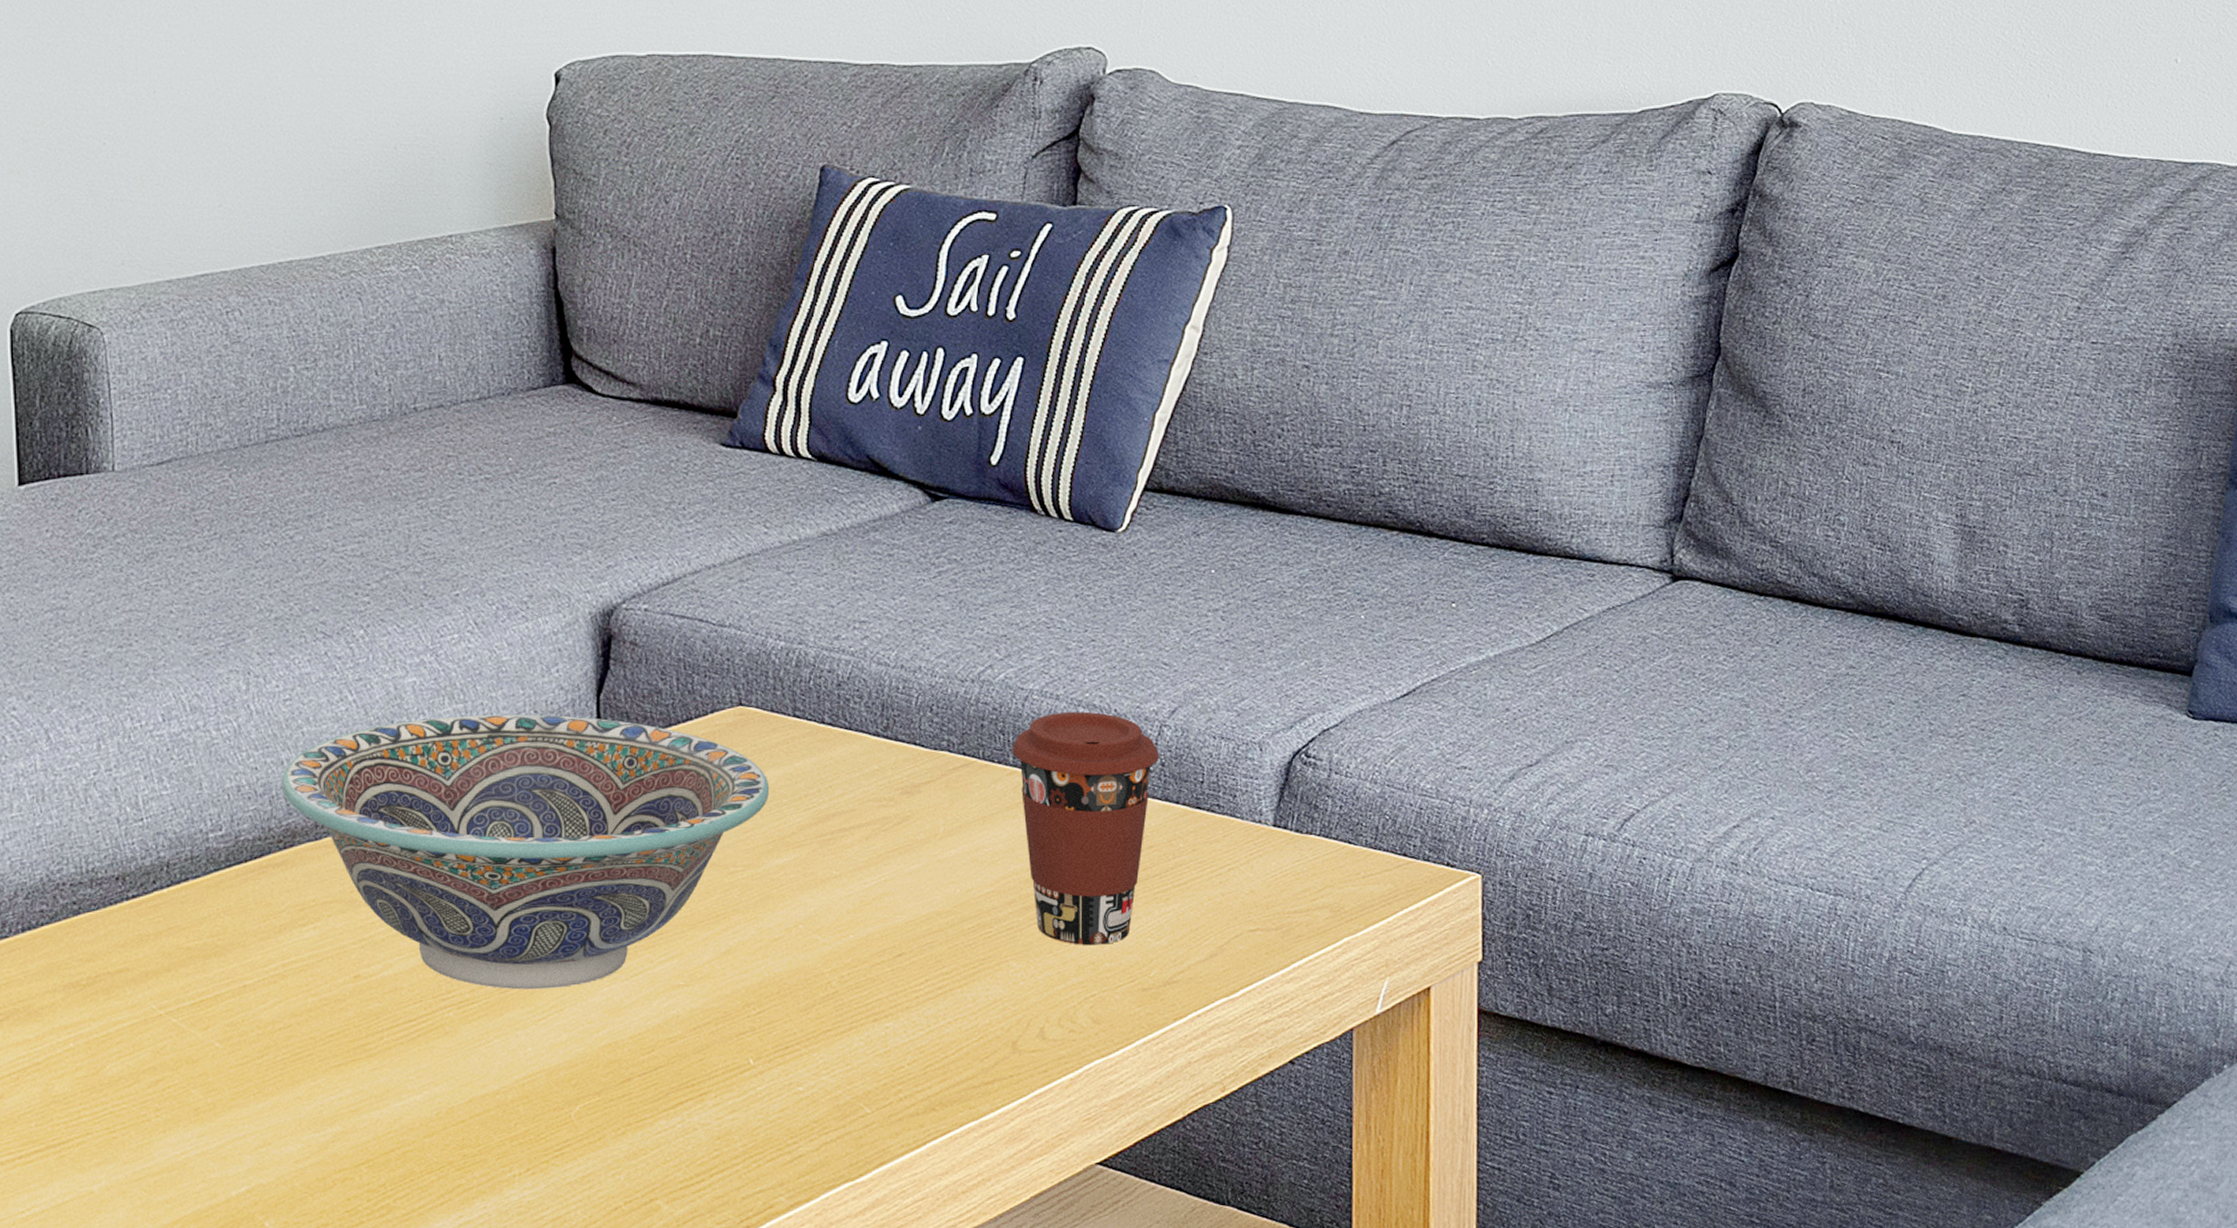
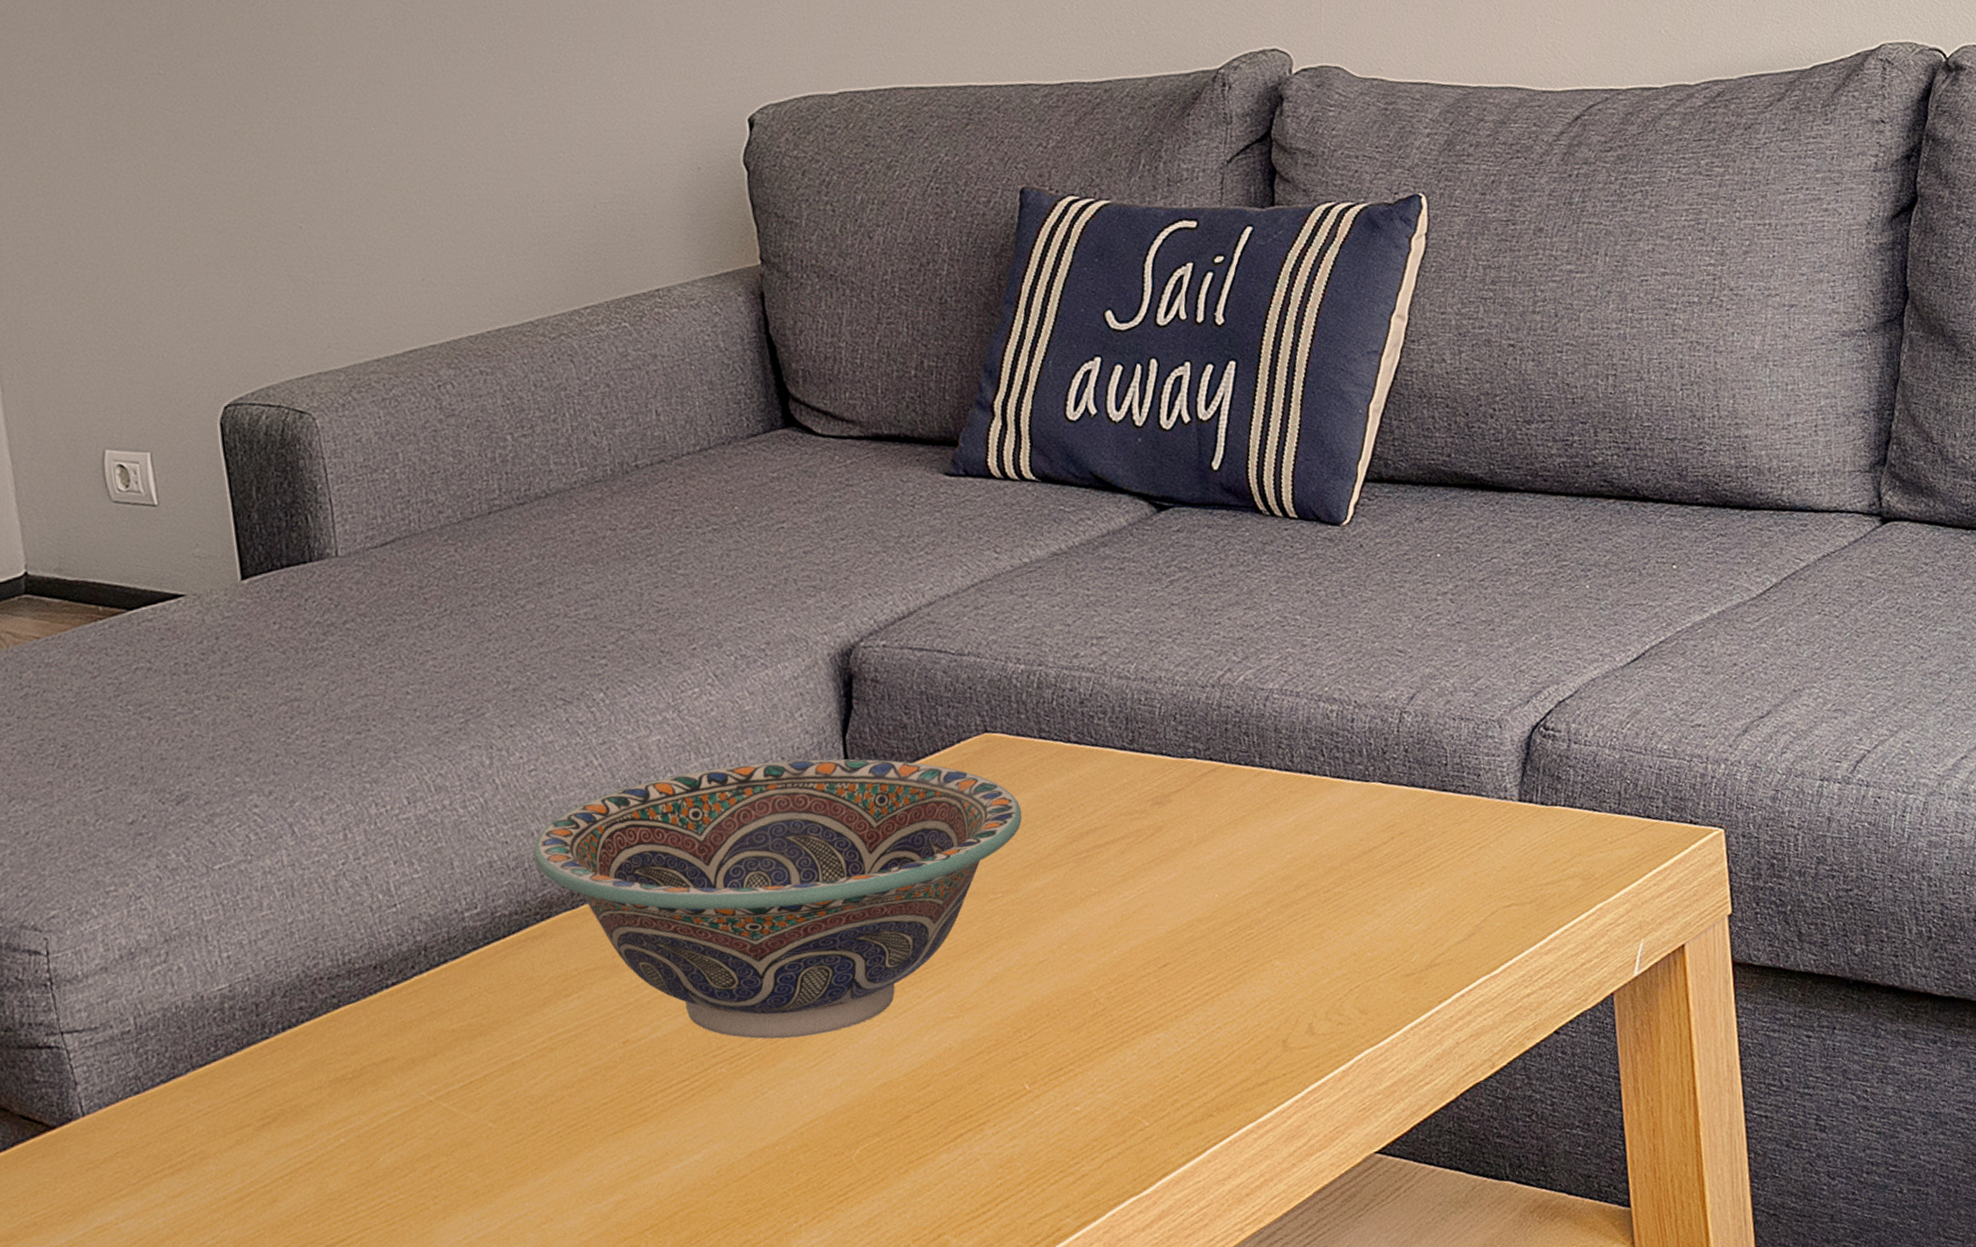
coffee cup: present [1012,711,1159,946] -> none [1257,705,1402,938]

